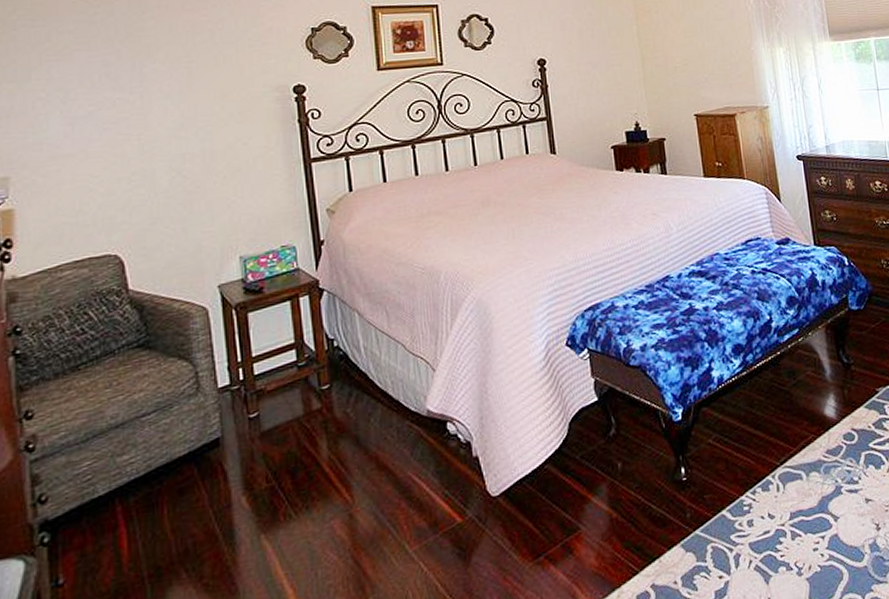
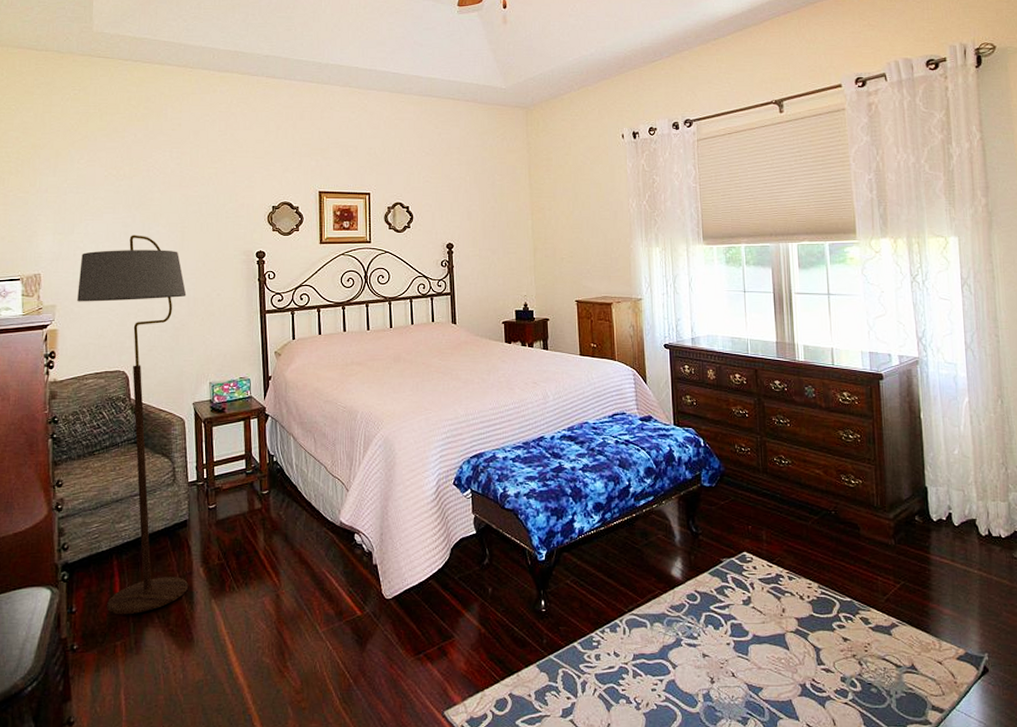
floor lamp: none [41,75,228,577] -> present [77,235,189,615]

